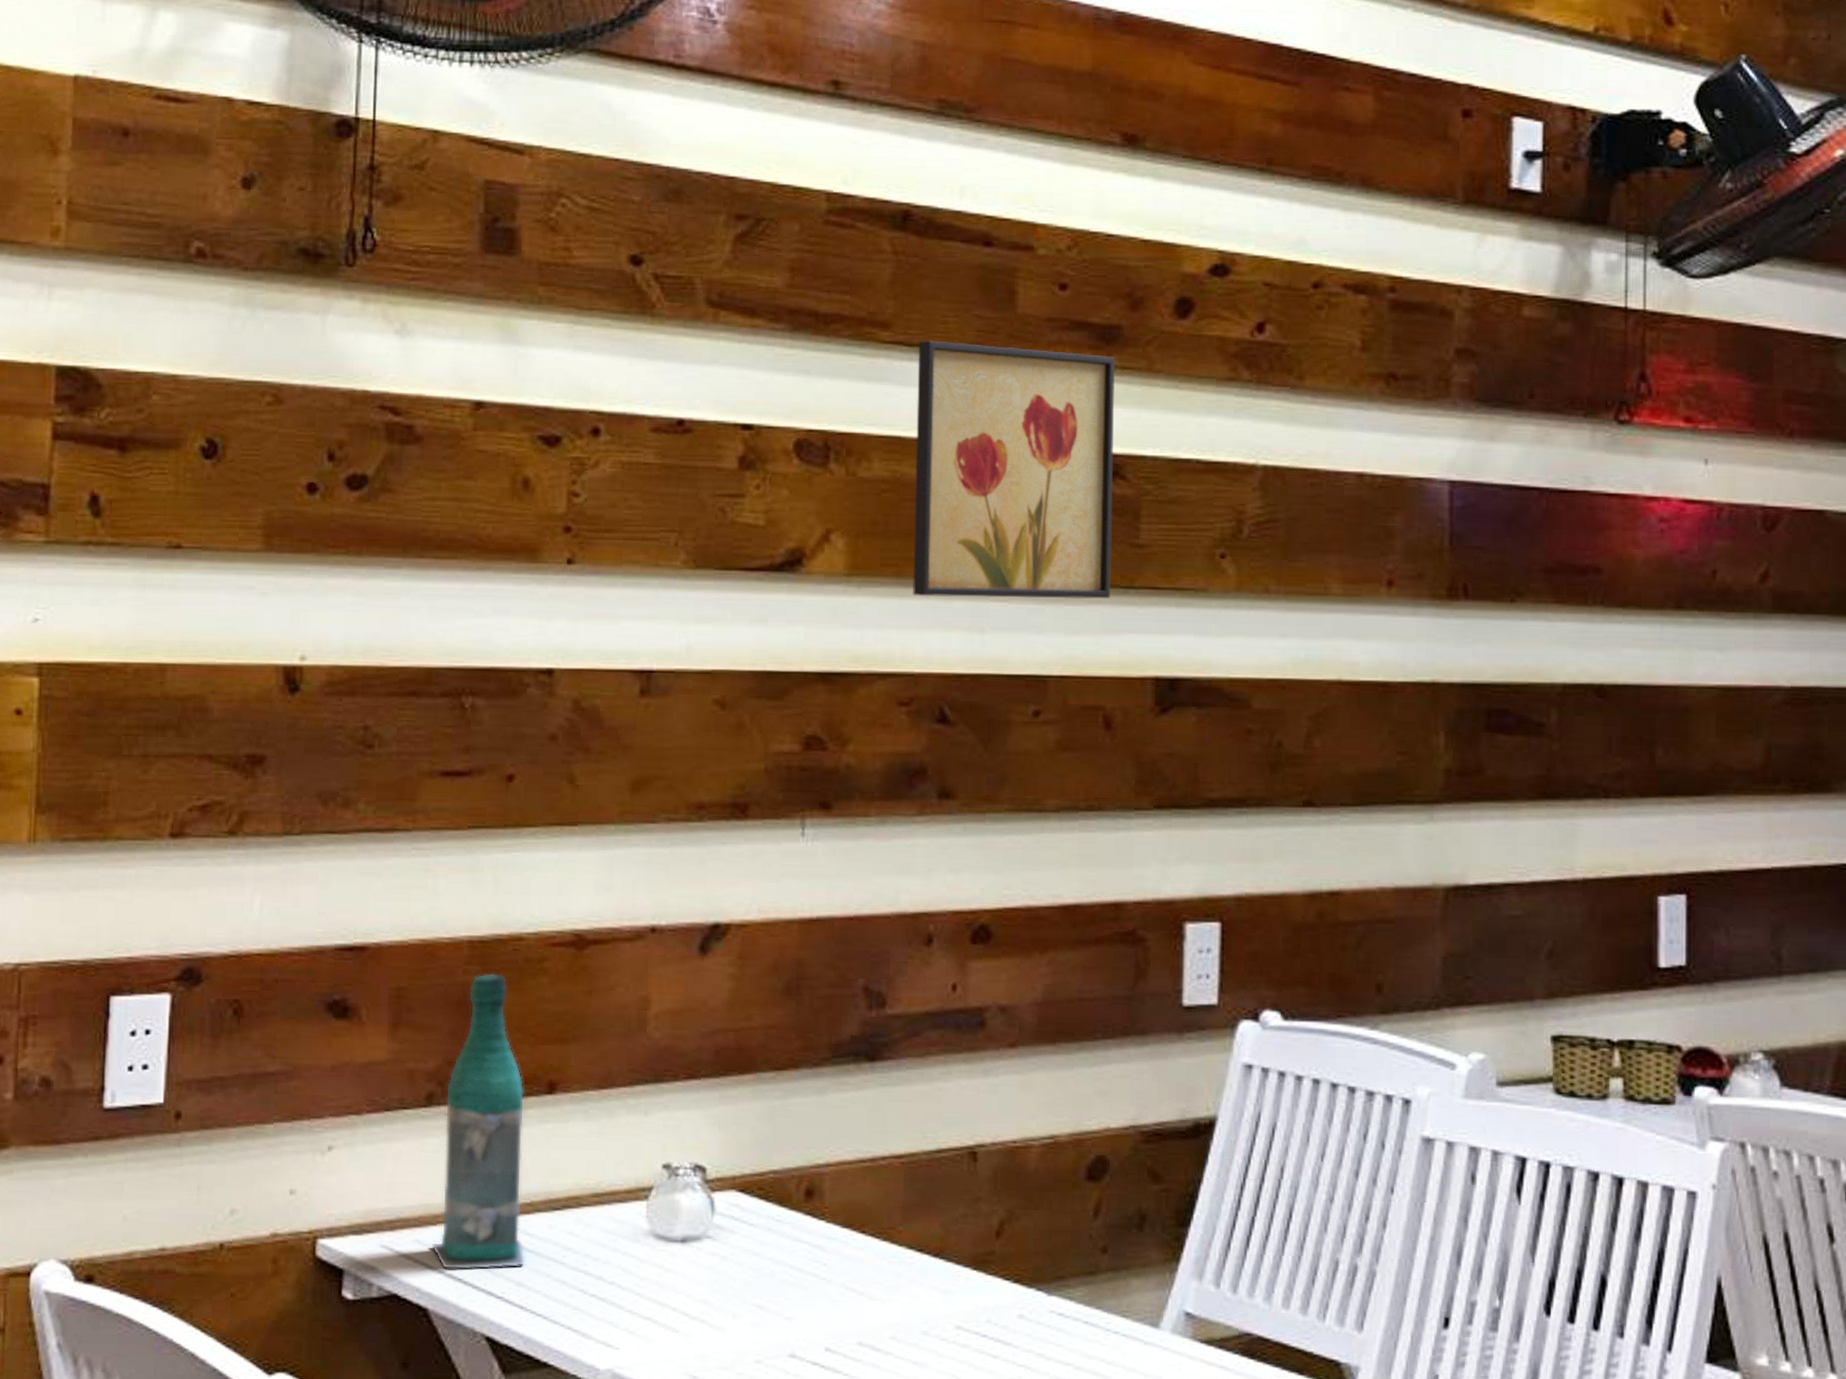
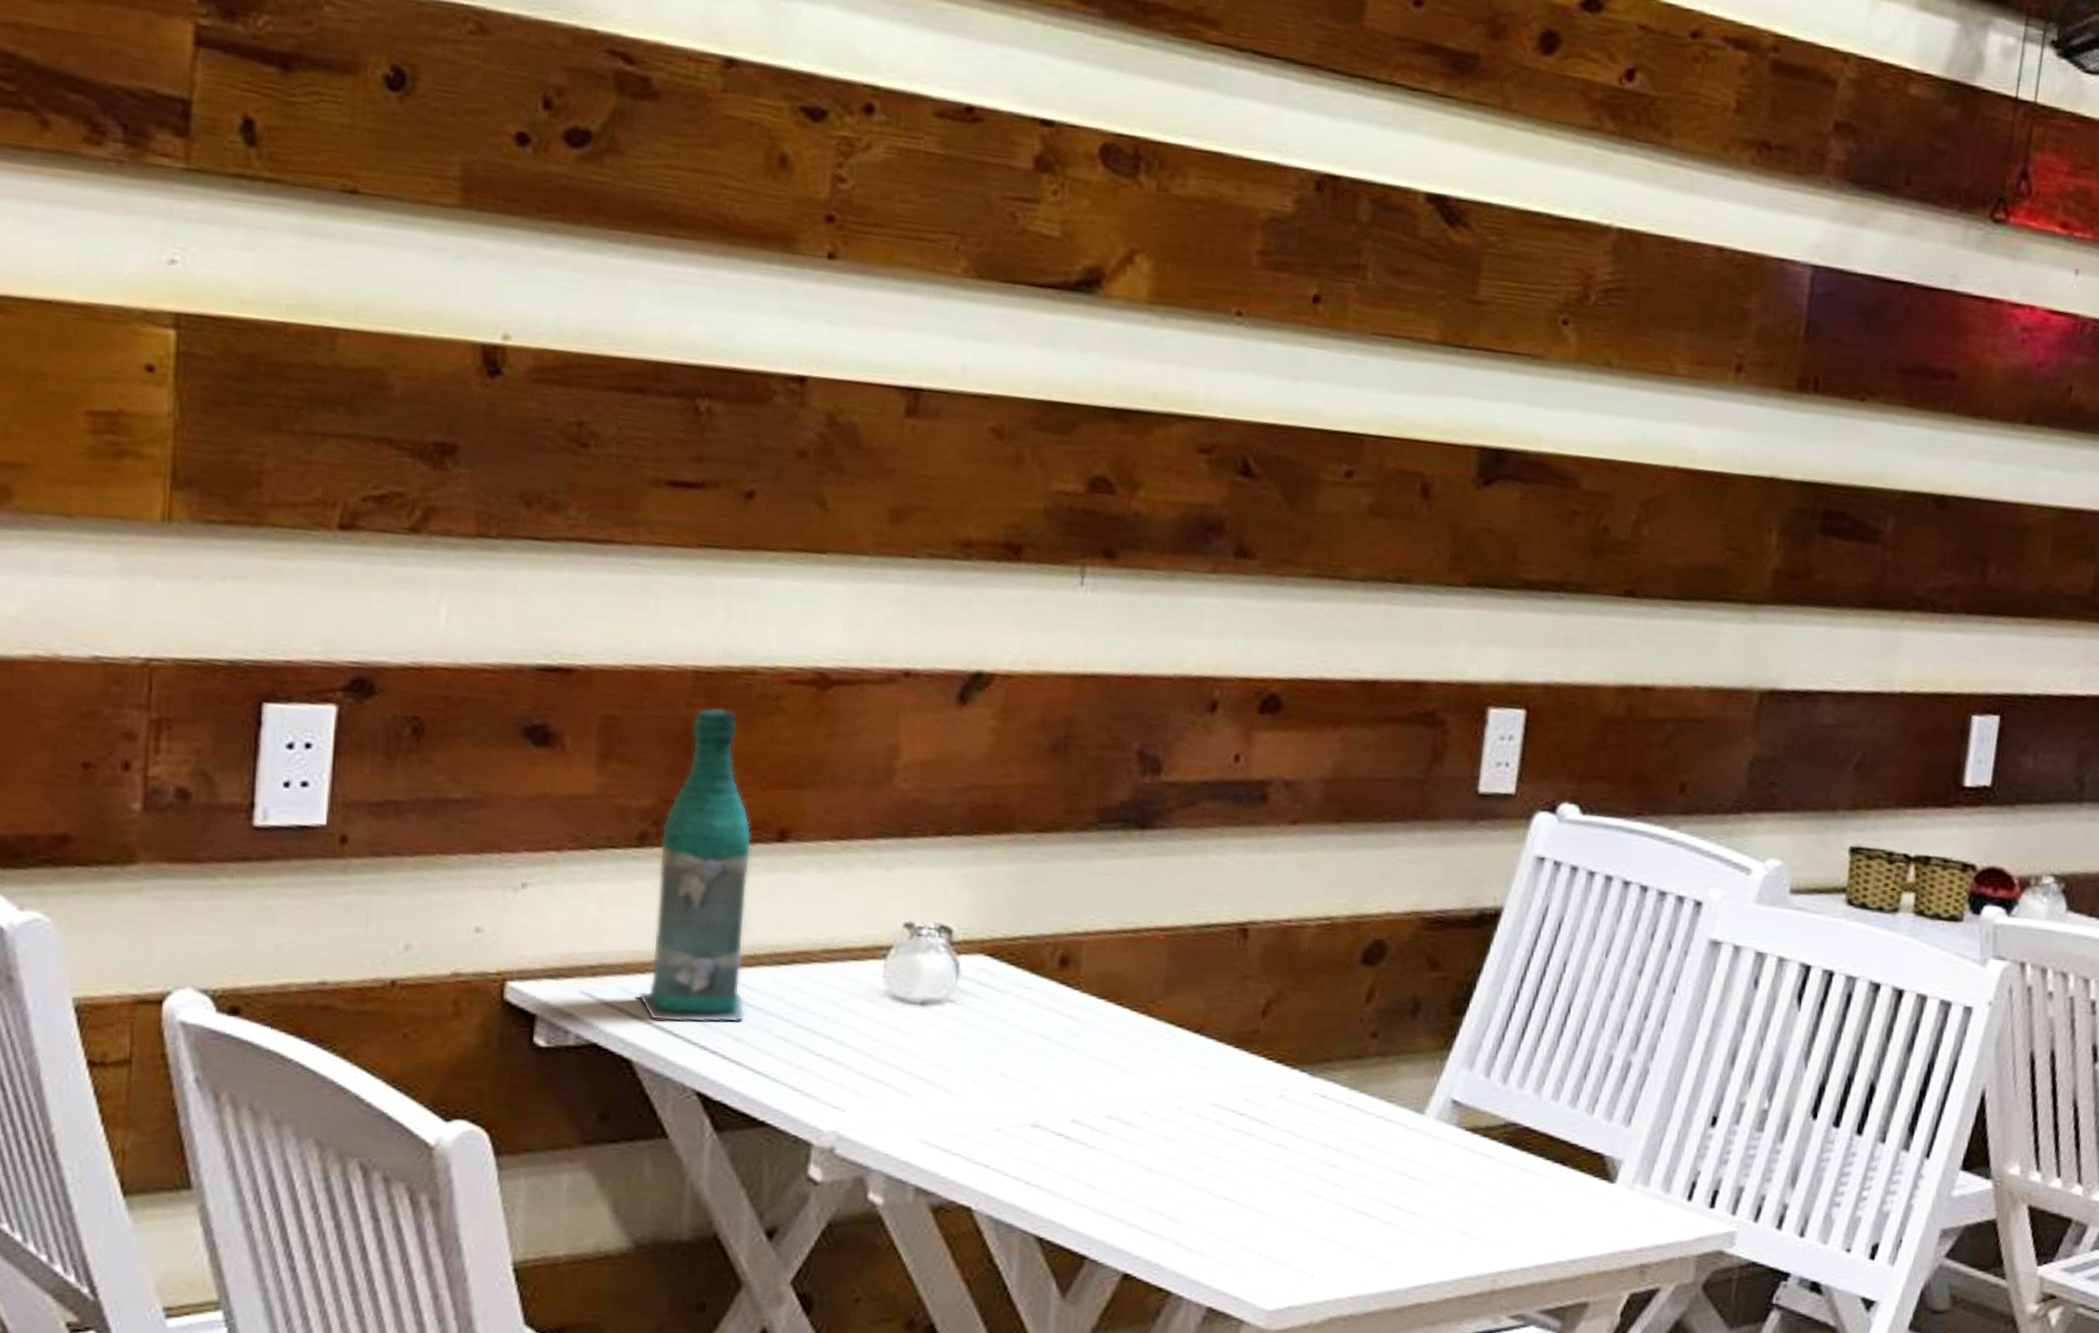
wall art: present [913,340,1115,599] -> none [1223,46,1468,357]

